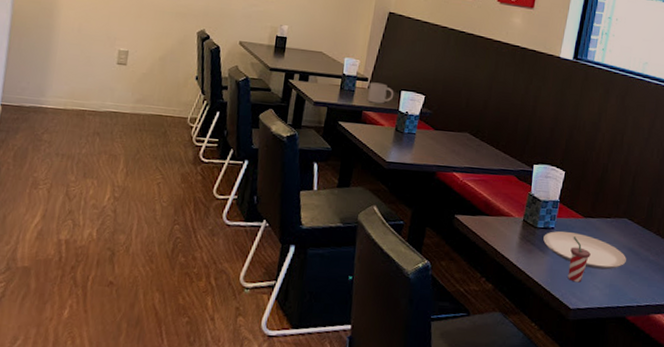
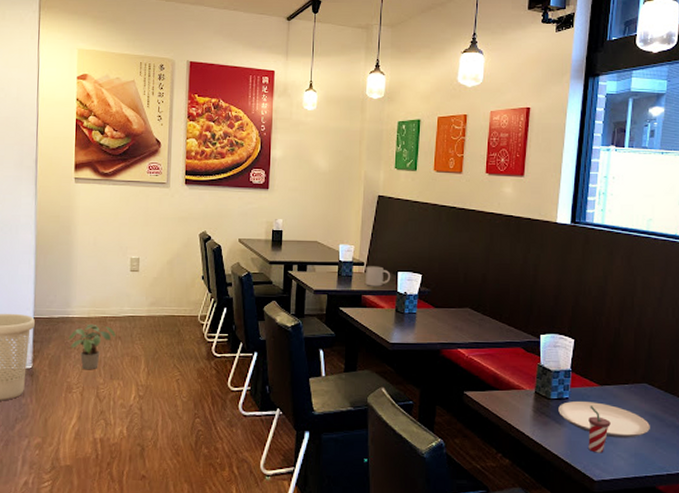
potted plant: none [39,116,94,166] -> present [68,323,116,370]

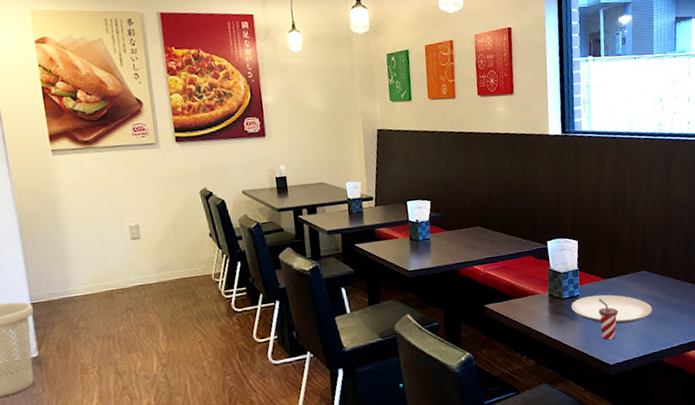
potted plant: present [68,323,116,370] -> none [74,299,126,348]
mug: present [364,266,391,286] -> none [375,198,401,220]

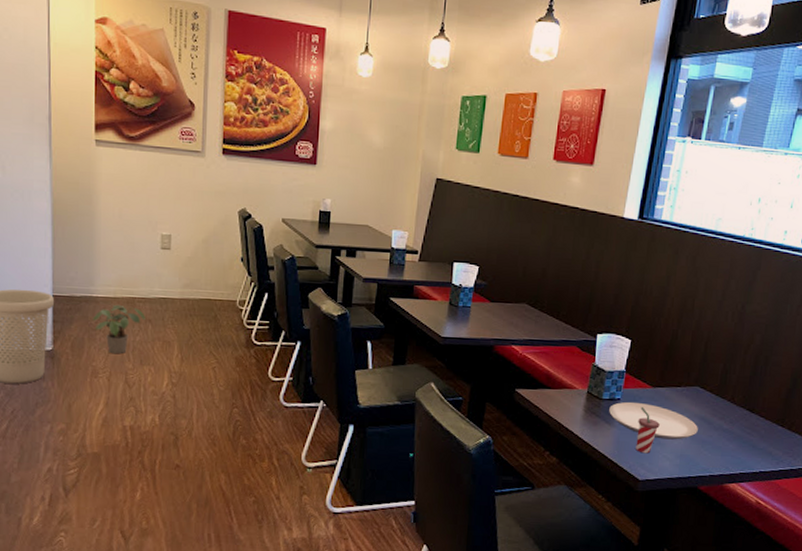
potted plant: none [74,299,126,348] -> present [93,304,146,355]

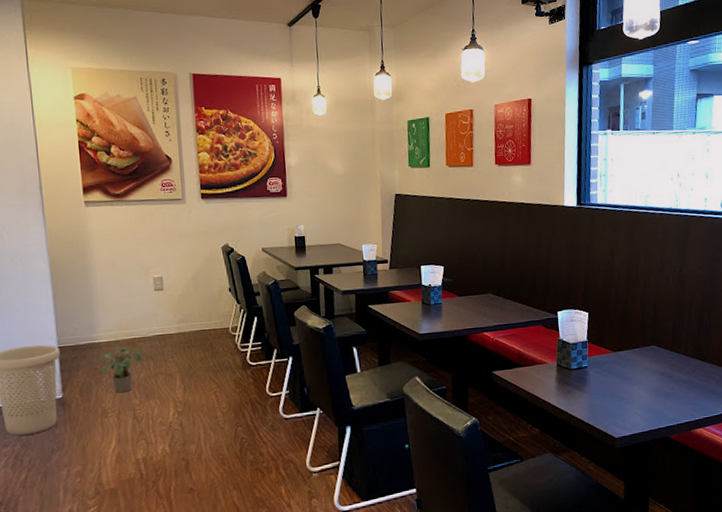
plate: present [609,402,698,440] -> none [579,367,661,398]
beverage cup: present [636,407,660,454] -> none [606,371,626,413]

